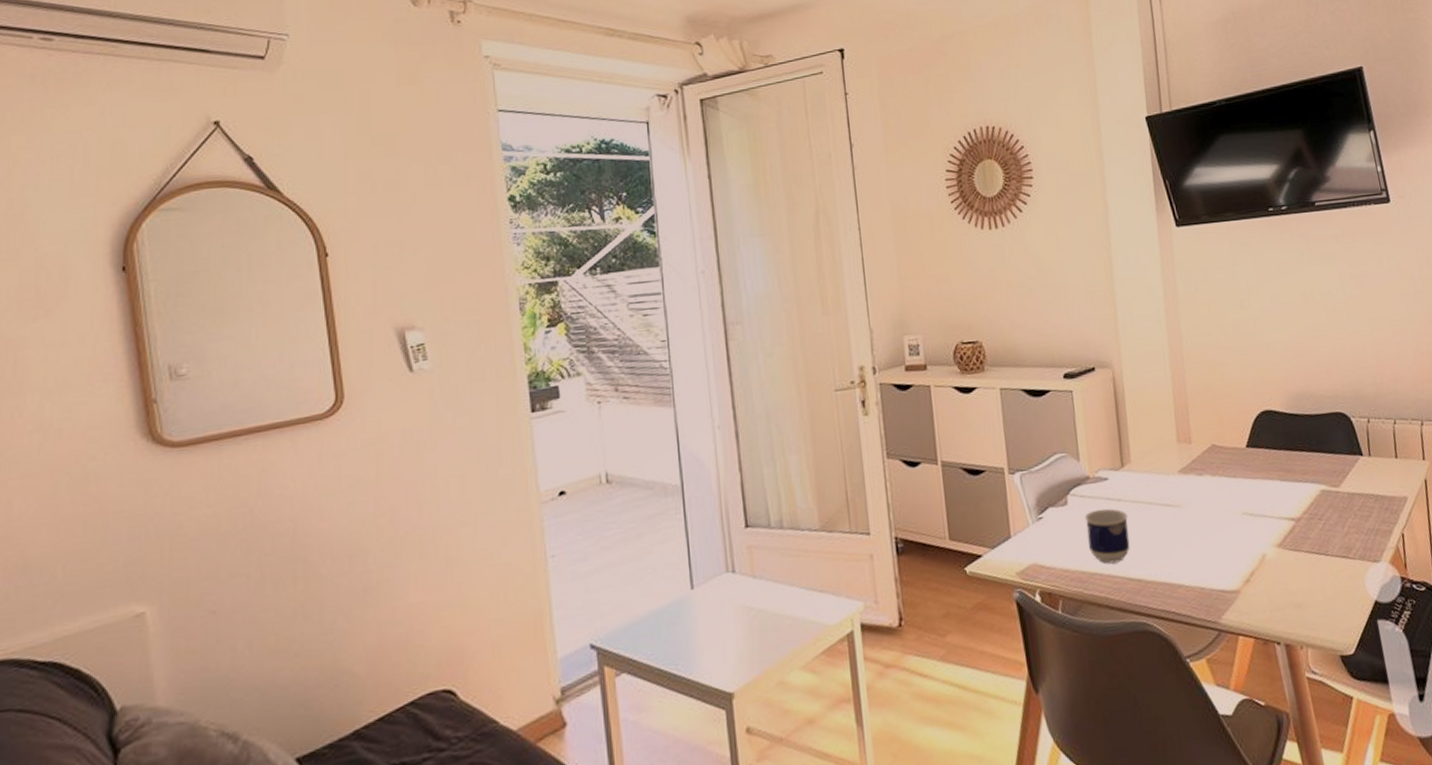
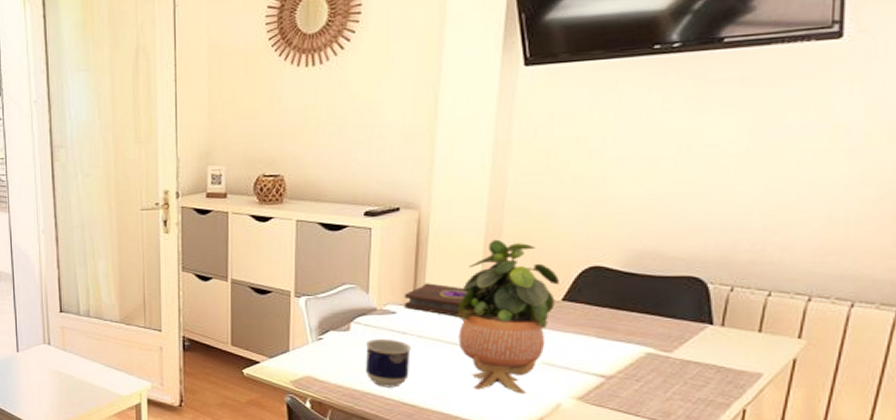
book: none [1112,443,1167,476] -> present [403,283,467,317]
potted plant: none [1162,392,1242,552] -> present [458,239,559,395]

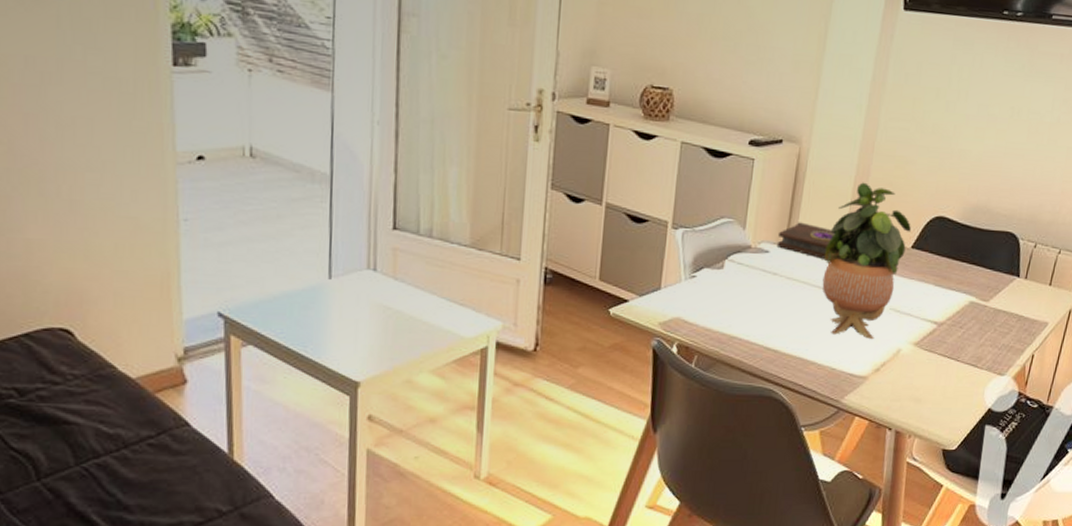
cup: present [366,338,411,388] -> none [735,278,779,332]

